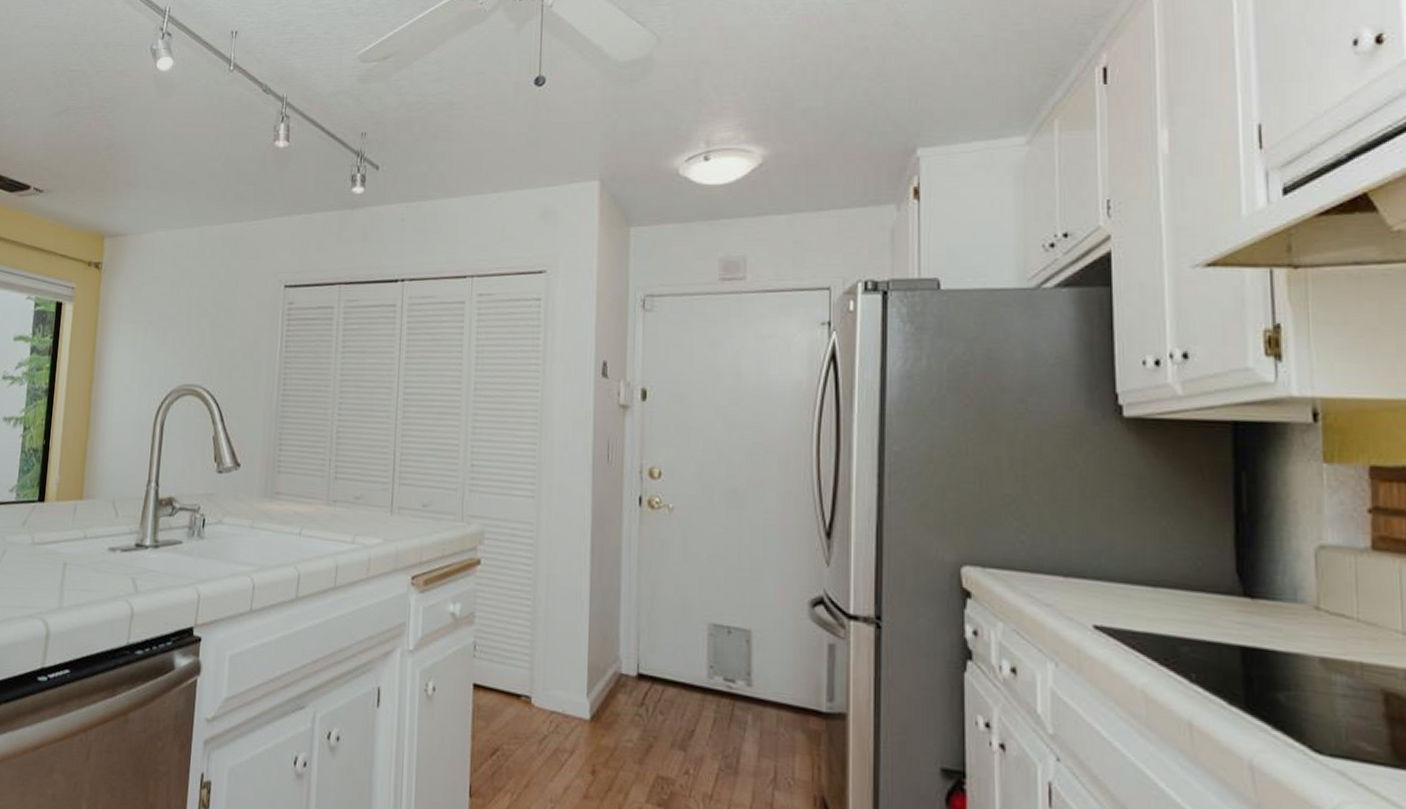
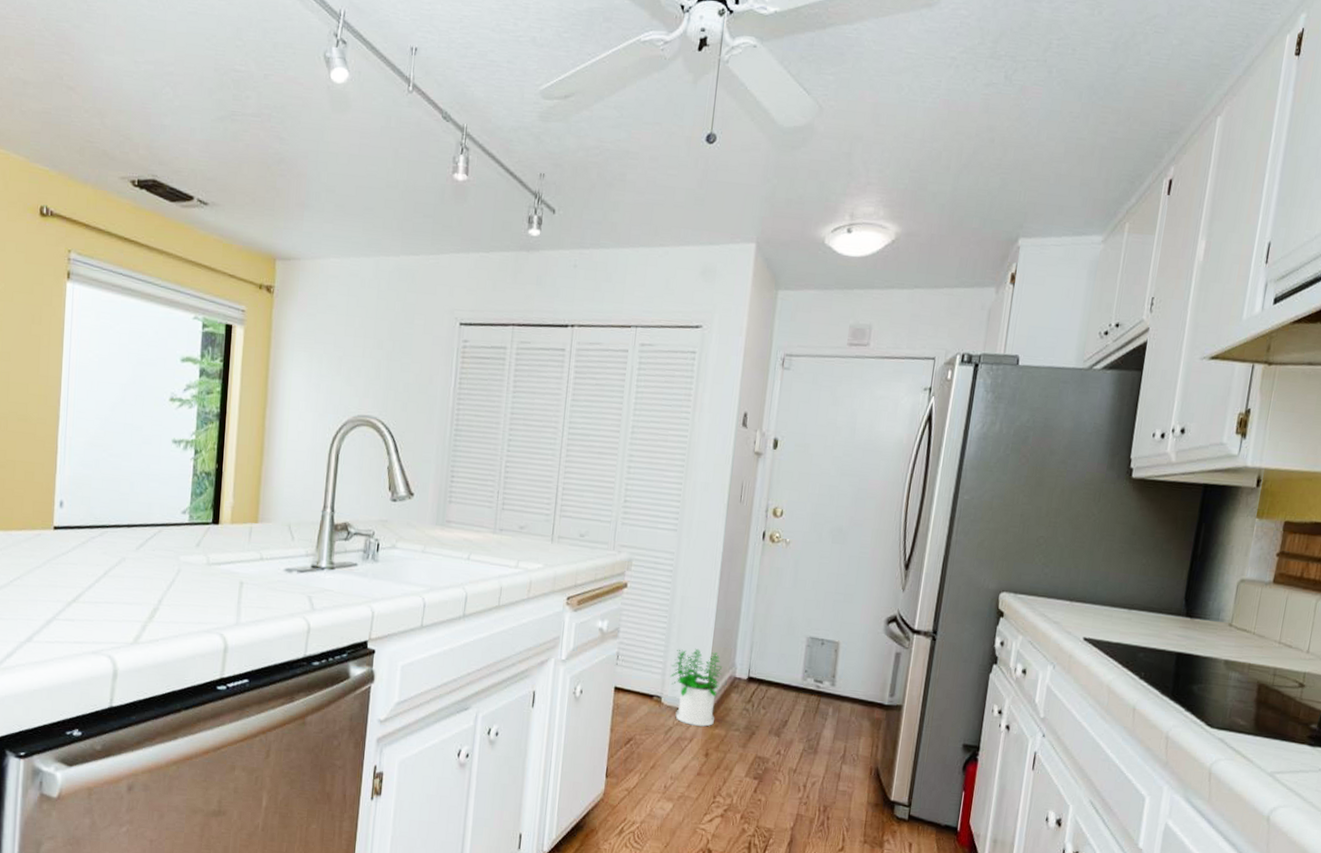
potted plant: none [540,637,604,736] -> present [670,648,723,727]

